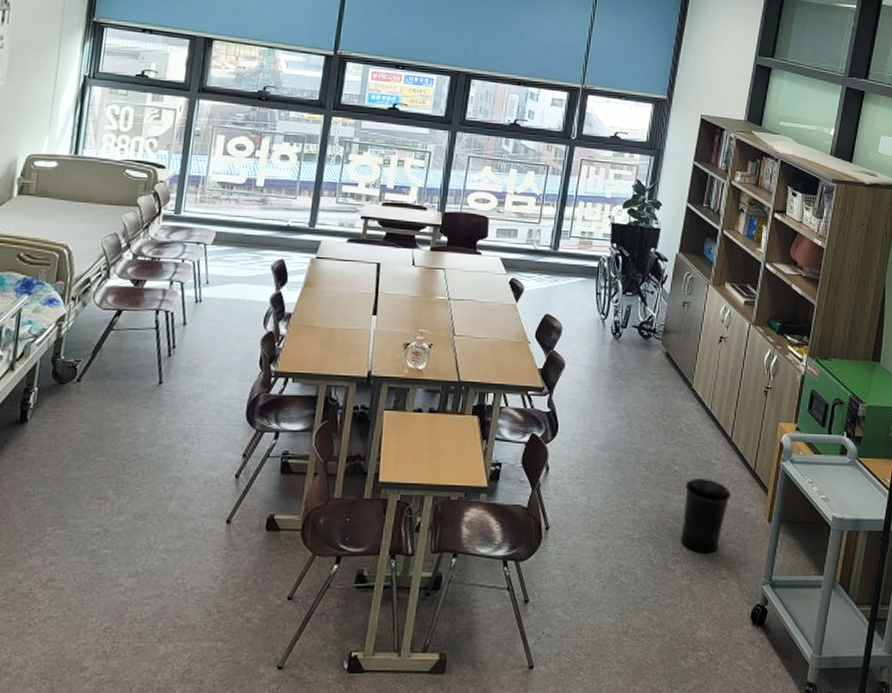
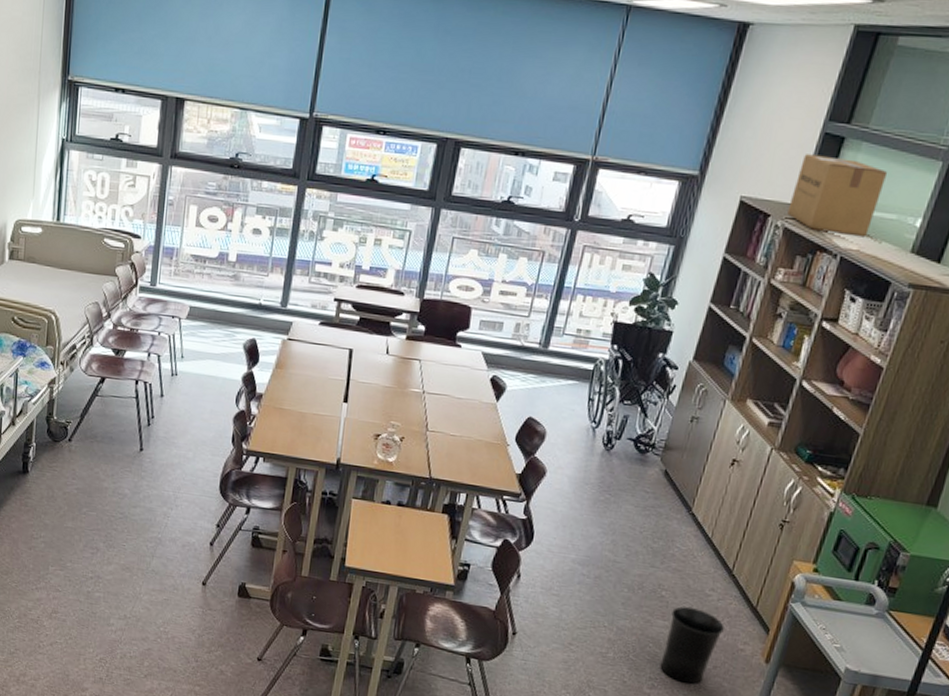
box: none [737,81,806,145] -> present [787,154,888,238]

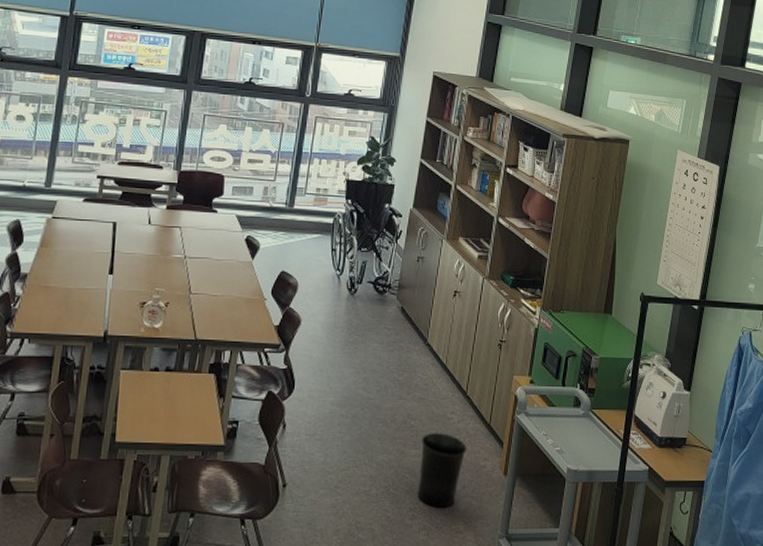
box: present [787,154,888,238] -> none [469,38,536,100]

